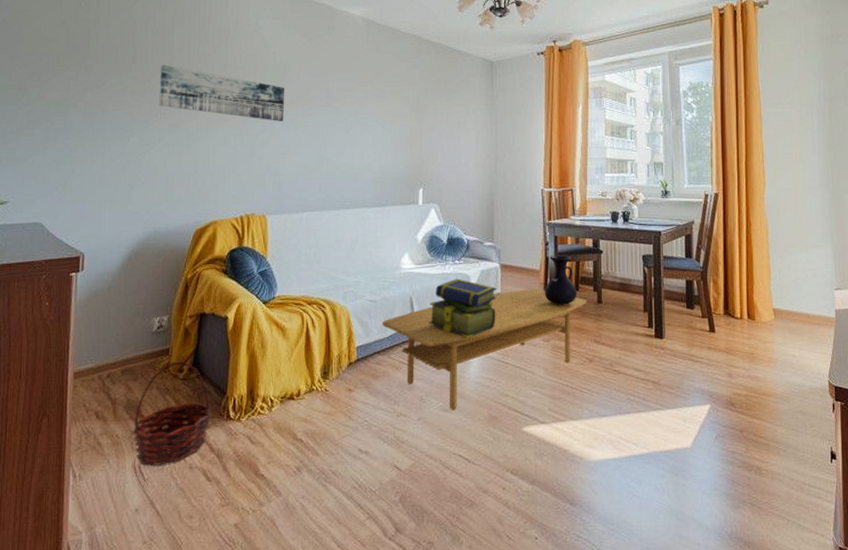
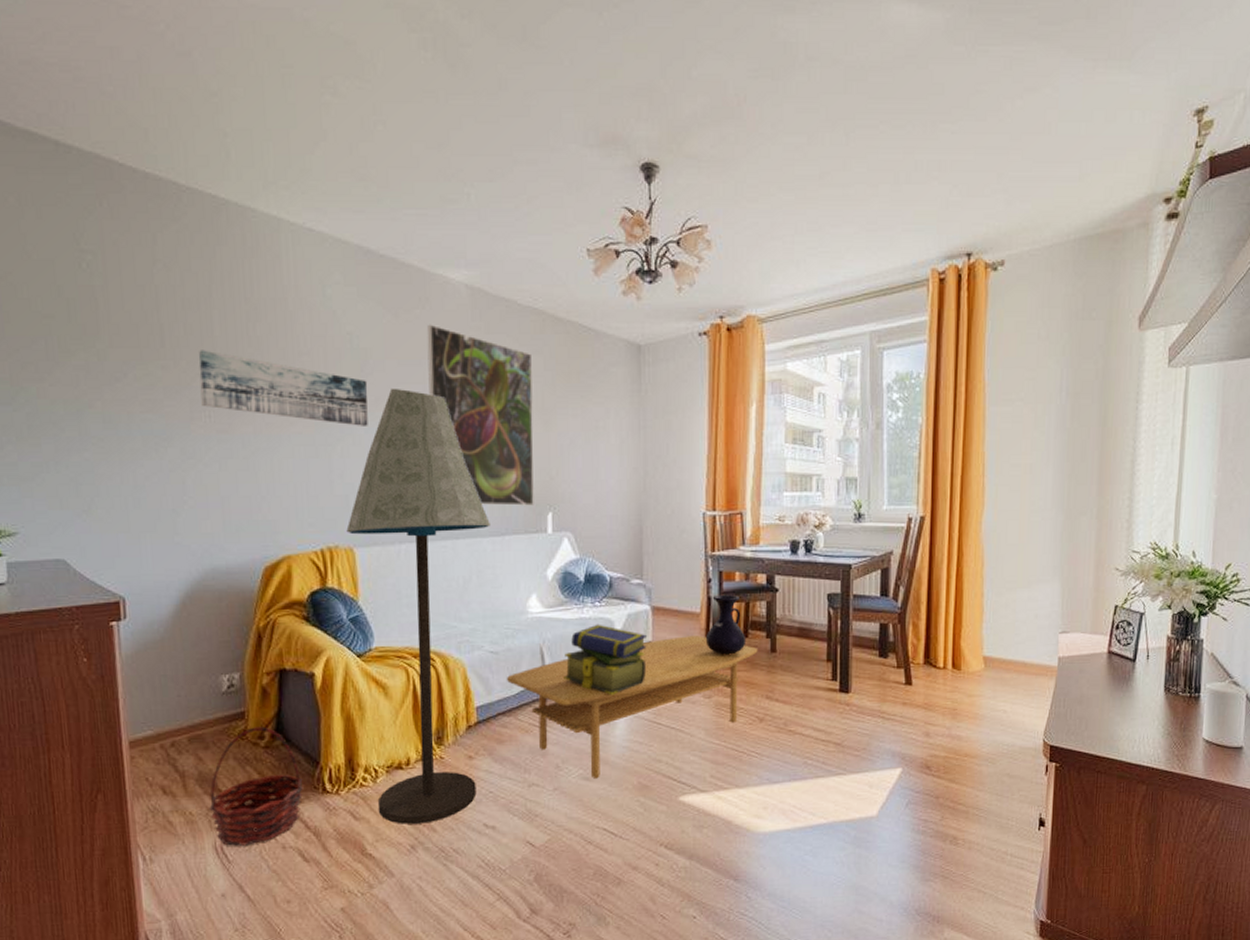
floor lamp: none [261,93,374,448] -> present [346,388,490,824]
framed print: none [331,46,410,183] -> present [427,324,534,506]

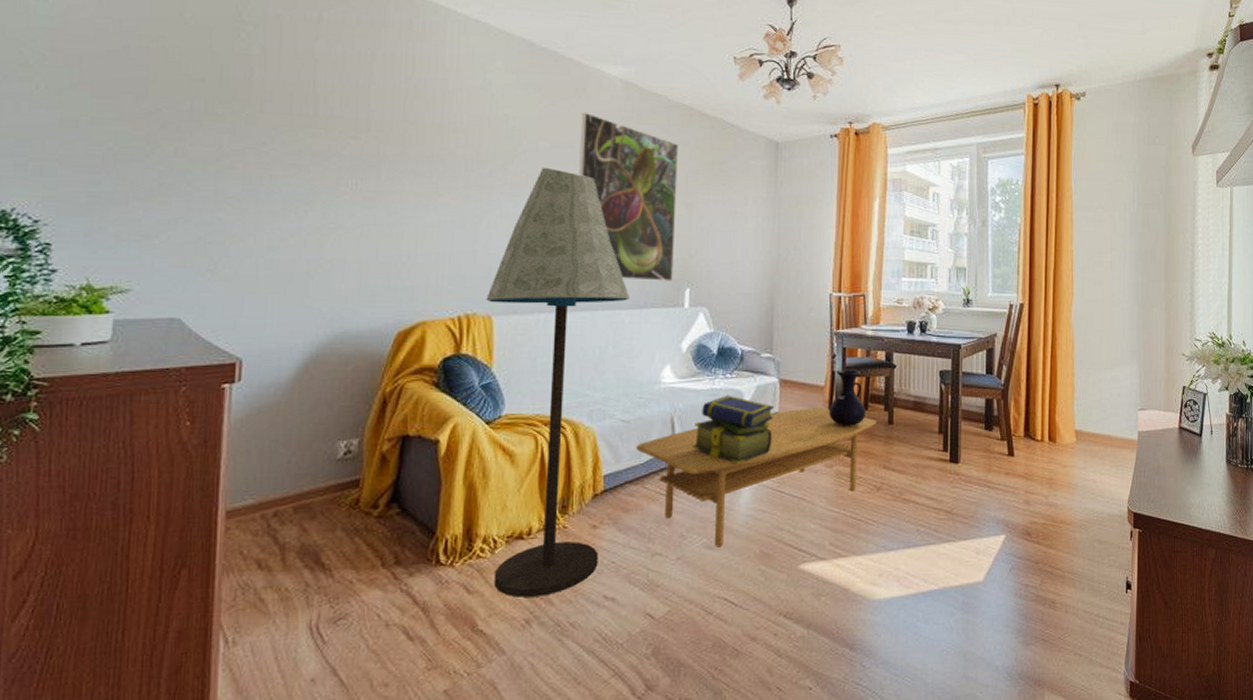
wall art: present [198,350,368,426] -> none [349,121,520,201]
basket: present [209,726,304,846] -> none [308,495,416,625]

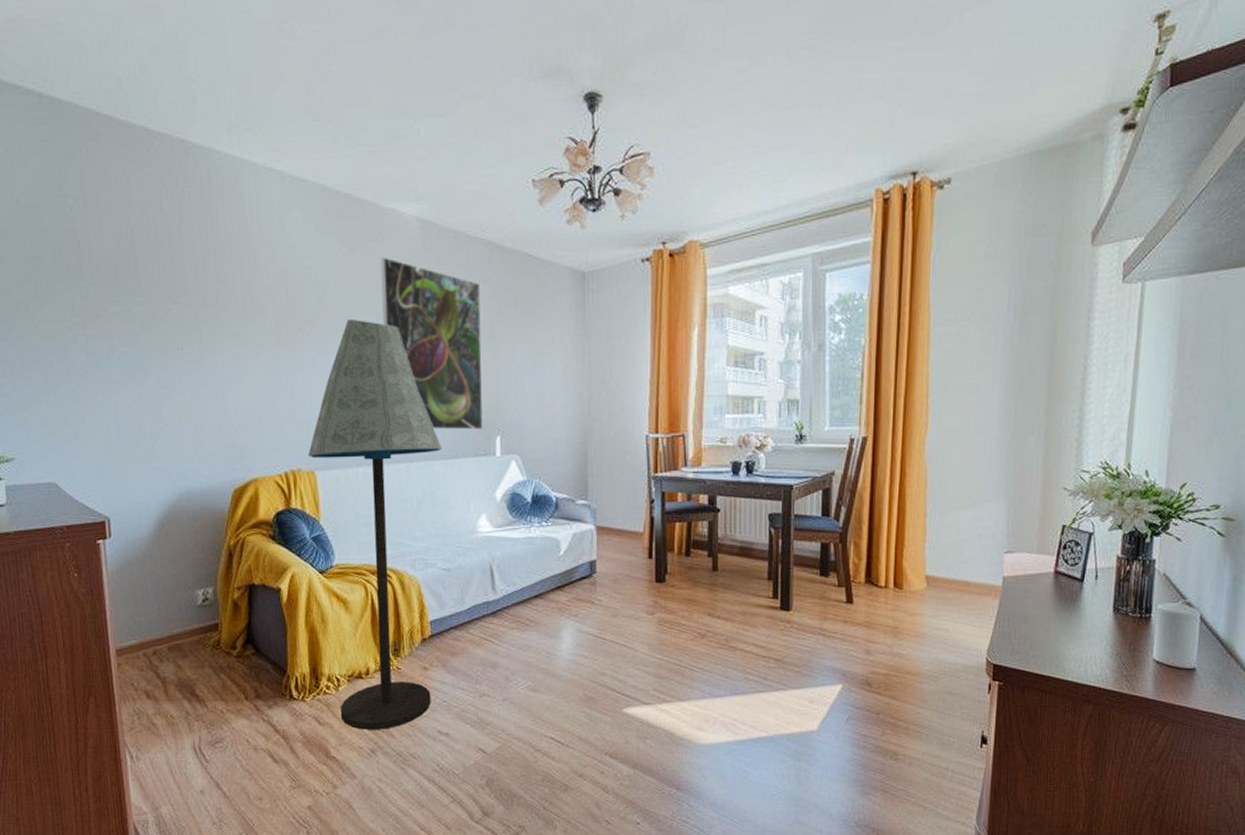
coffee table: present [635,408,877,548] -> none [458,554,700,690]
stack of books: present [692,395,775,464] -> none [512,543,593,611]
vase: present [828,369,866,426] -> none [648,514,689,573]

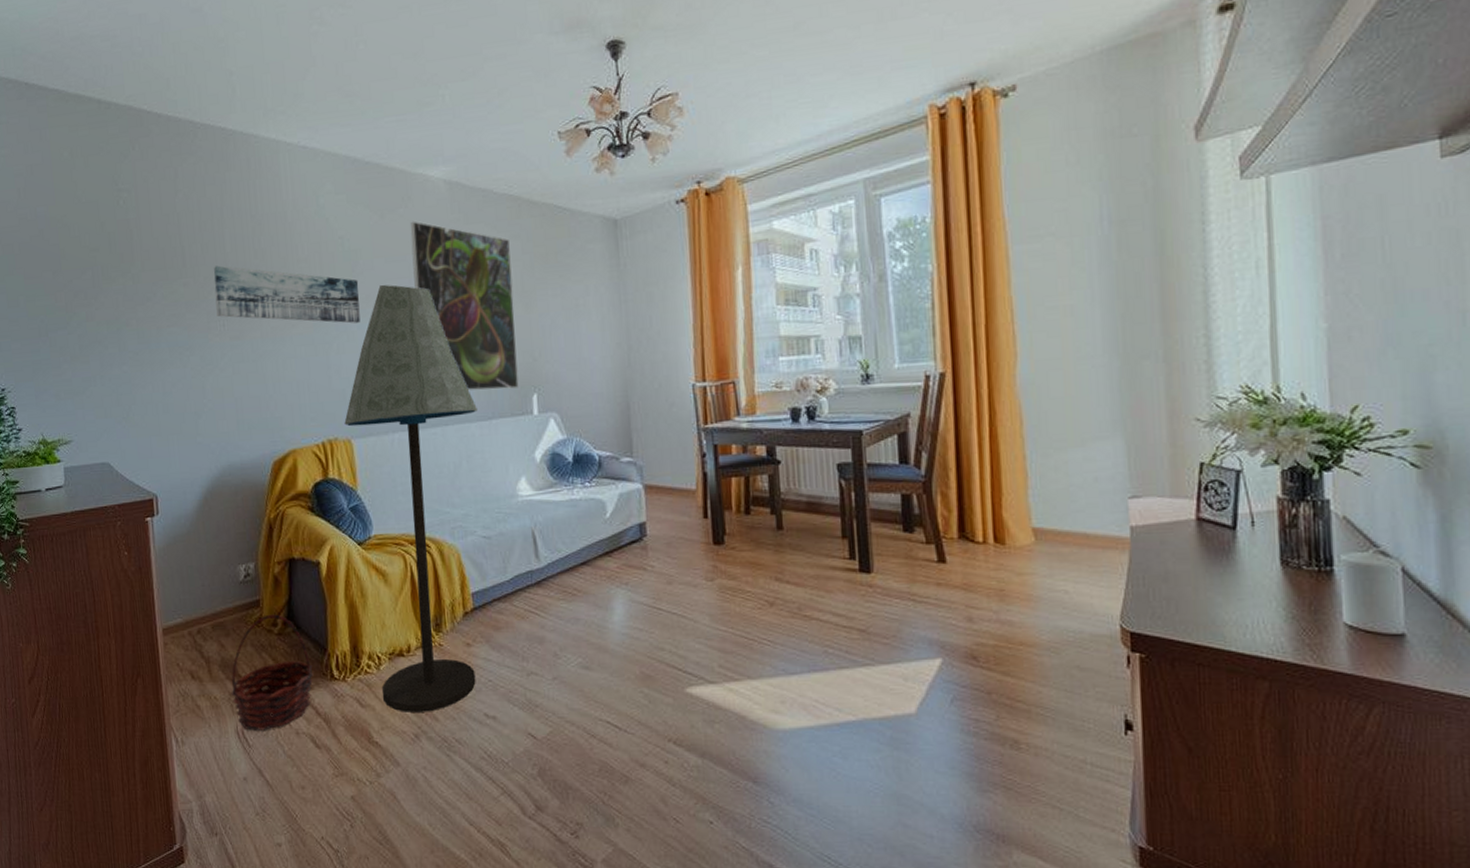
wall art: none [171,286,327,356] -> present [213,265,361,324]
basket: none [188,637,272,747] -> present [231,614,314,731]

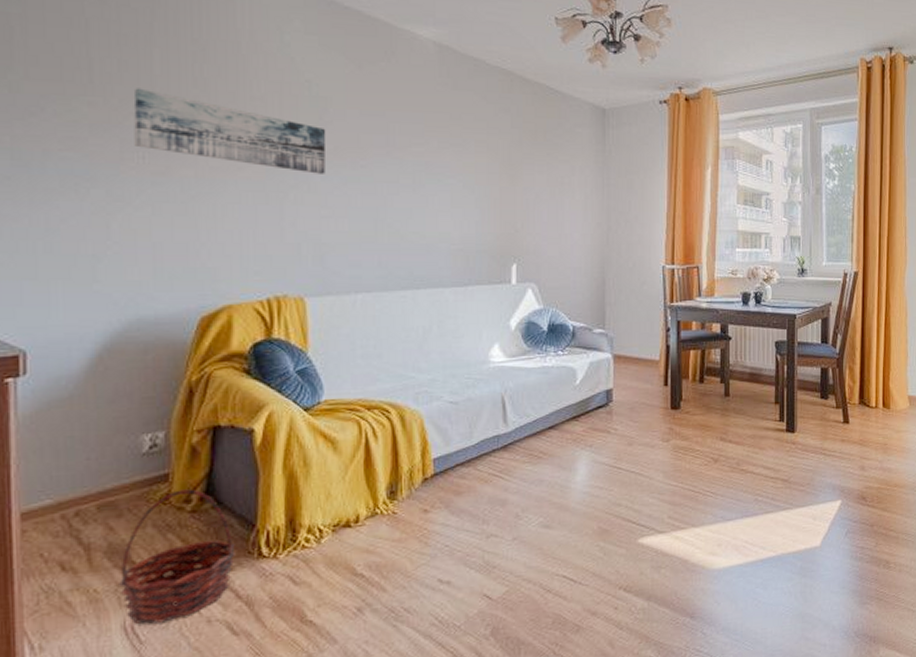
floor lamp: present [344,284,477,712] -> none [297,137,453,586]
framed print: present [410,221,519,390] -> none [392,77,499,257]

